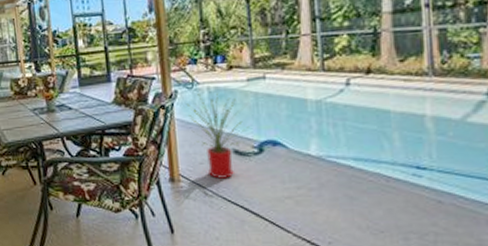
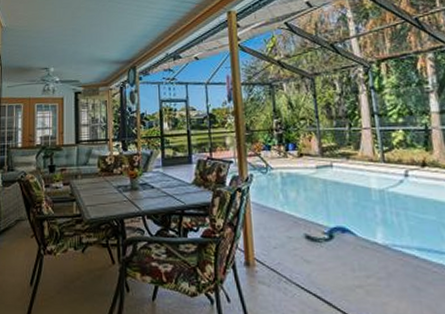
house plant: present [186,92,250,179] -> none [261,178,320,264]

